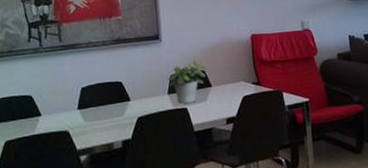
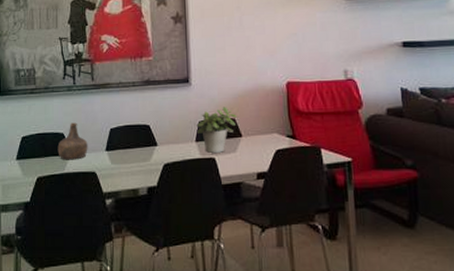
bottle: none [26,84,59,122] -> present [57,122,88,160]

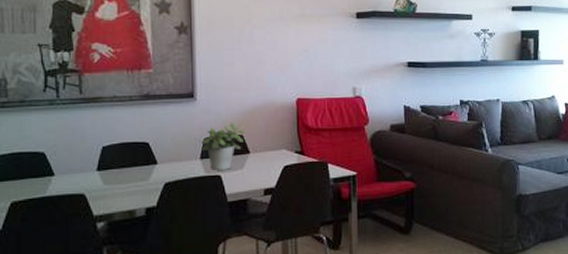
bottle: present [57,122,88,160] -> none [37,140,75,182]

